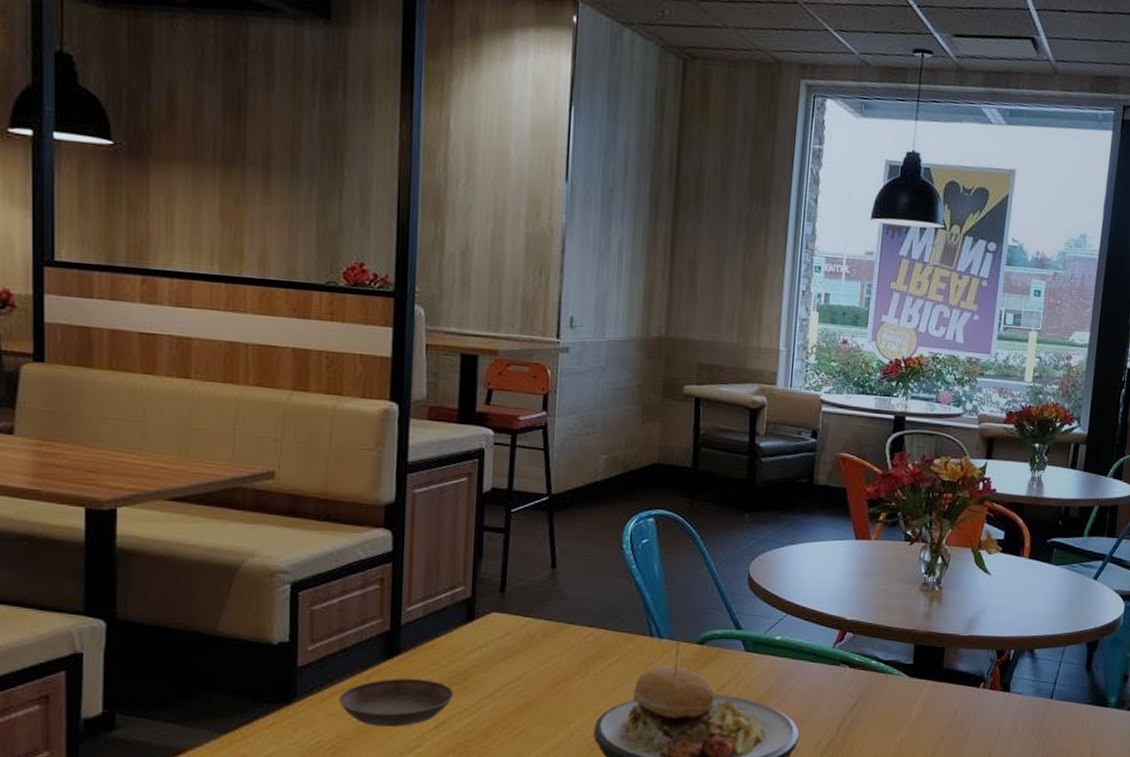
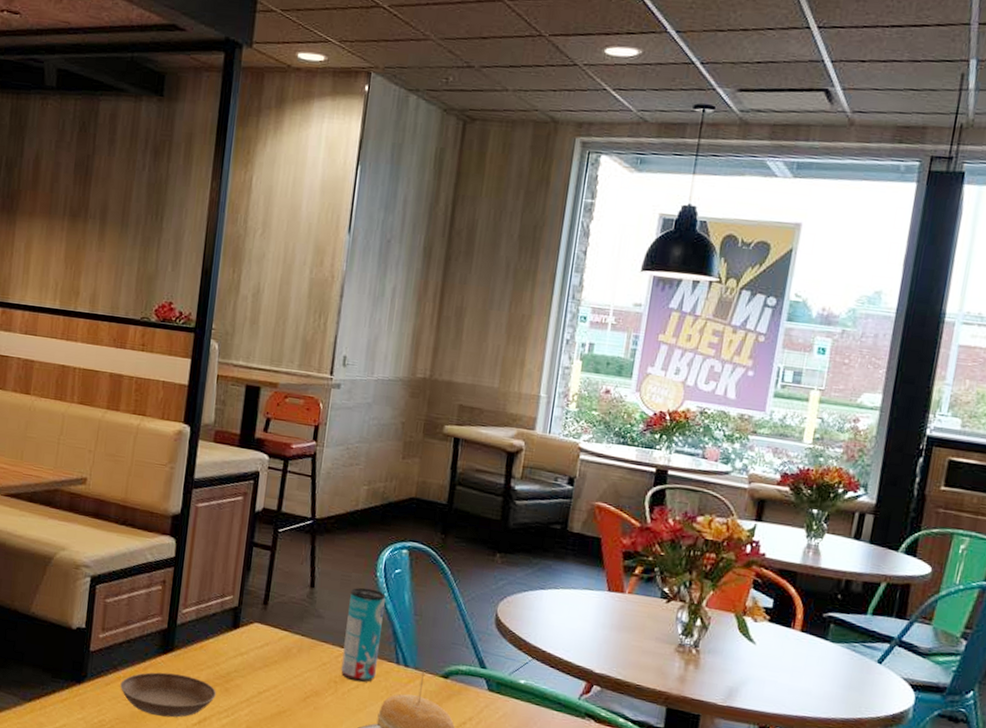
beverage can: none [591,562,634,660] -> present [341,587,386,683]

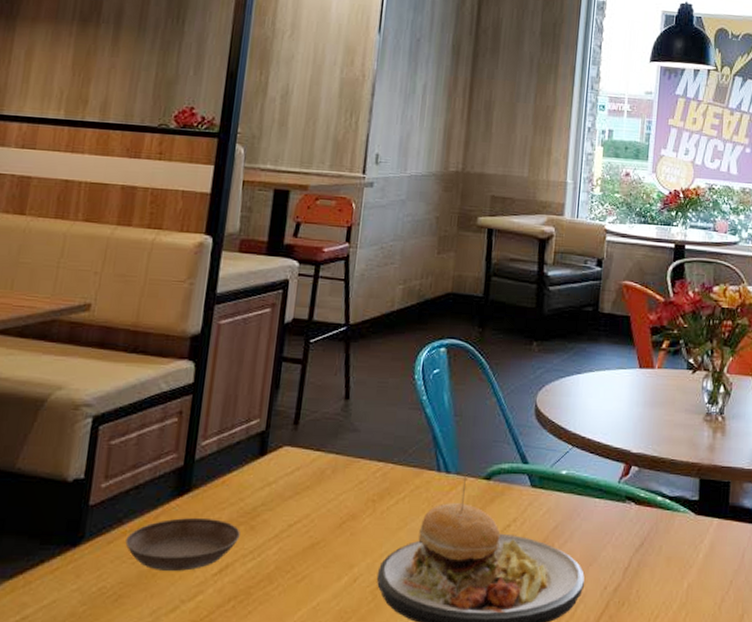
beverage can: present [341,587,386,683] -> none [379,393,424,497]

